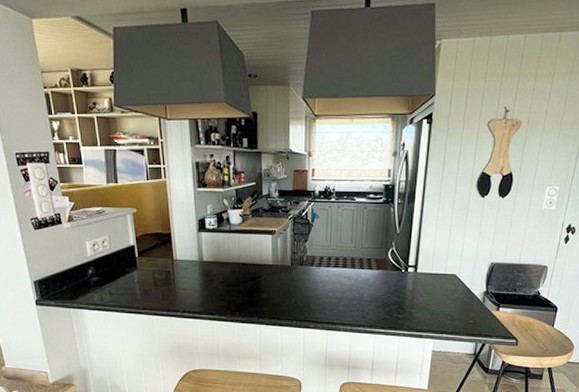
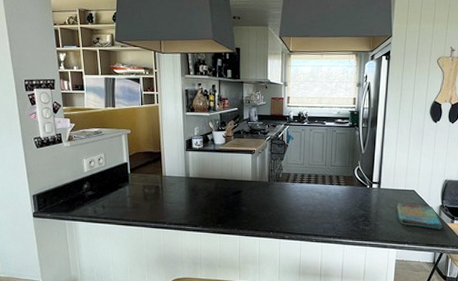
dish towel: none [434,288,487,318] -> present [396,202,443,229]

